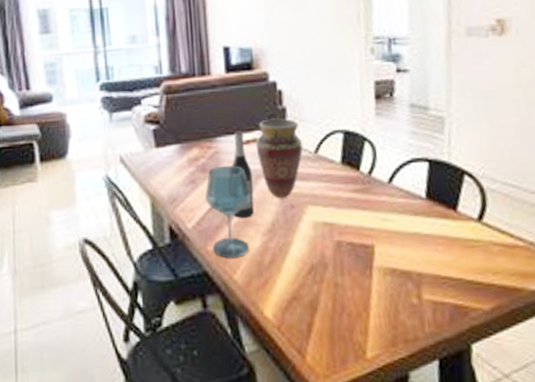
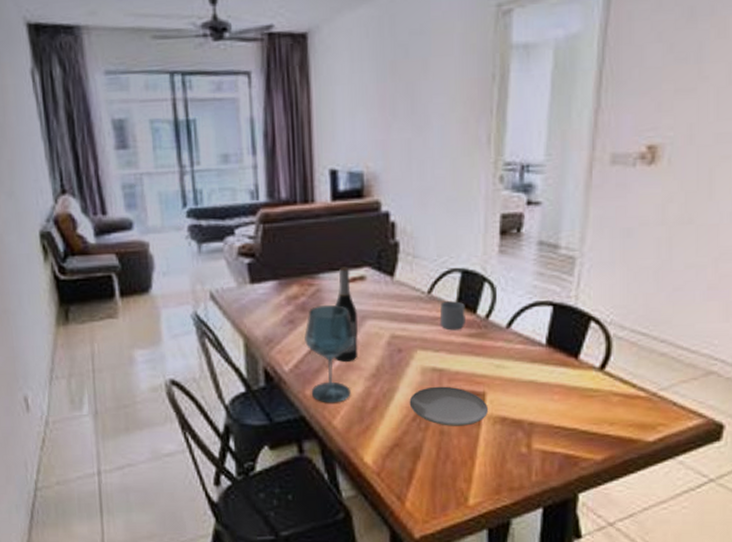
vase: present [256,118,303,198] -> none [363,254,415,341]
plate: none [304,239,379,279] -> present [409,386,489,426]
cup: none [326,159,351,187] -> present [439,301,465,331]

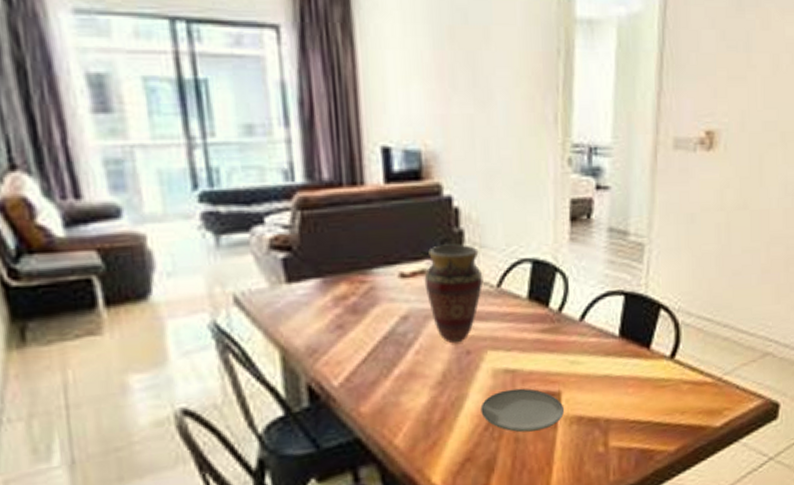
wine glass: present [304,304,355,403] -> none [357,304,418,420]
wine bottle: present [335,266,358,362] -> none [393,259,422,370]
vase: none [363,254,415,341] -> present [424,244,484,343]
cup: present [439,301,465,331] -> none [510,294,538,327]

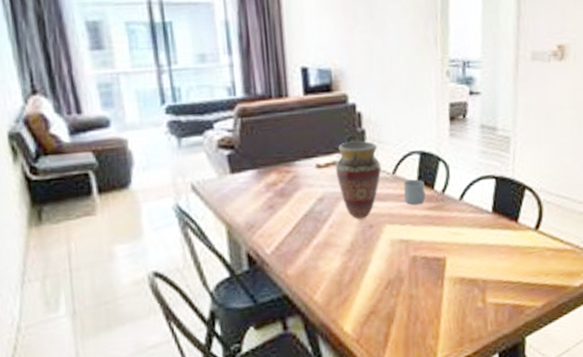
plate: present [480,388,565,433] -> none [381,255,449,291]
cup: none [510,294,538,327] -> present [403,179,426,205]

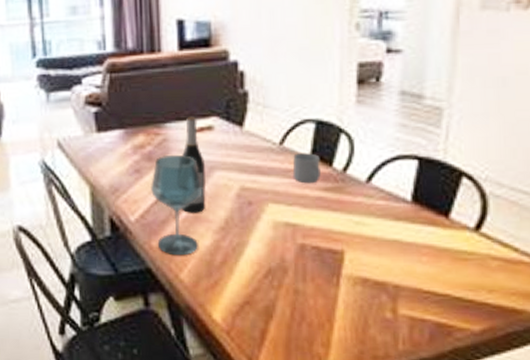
wine glass: none [284,188,331,280] -> present [151,154,203,256]
wine bottle: none [311,154,334,241] -> present [182,116,206,213]
vase: present [335,141,382,219] -> none [210,103,266,193]

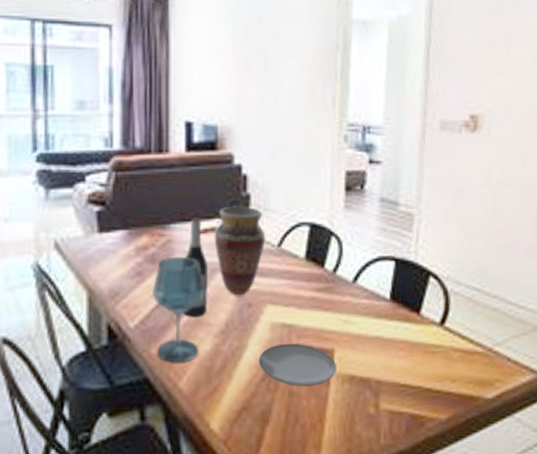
vase: none [210,103,266,193] -> present [214,206,266,295]
plate: none [260,242,348,286] -> present [258,343,337,387]
cup: present [292,153,321,184] -> none [289,255,314,285]

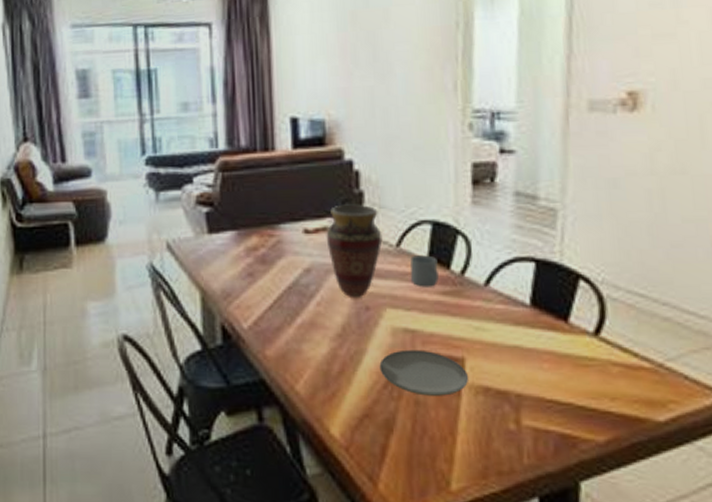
wine glass: present [153,256,205,363] -> none [265,257,319,365]
wine bottle: present [183,217,208,317] -> none [297,217,322,319]
cup: none [289,255,314,285] -> present [410,255,439,287]

